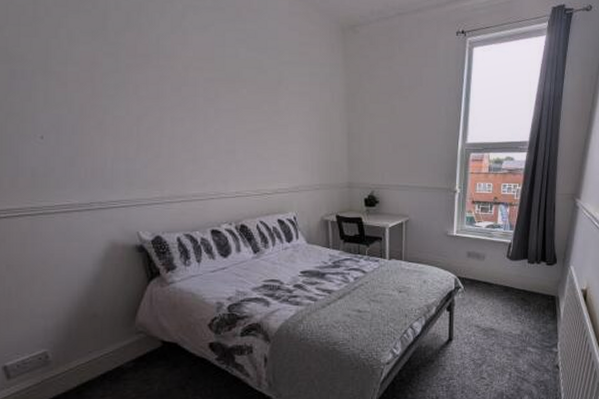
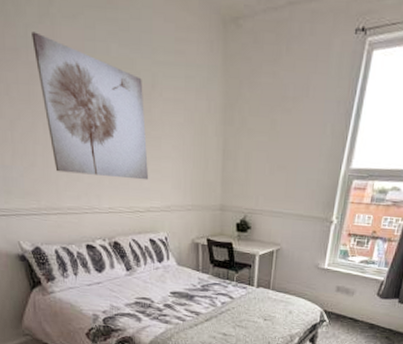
wall art: none [164,40,277,164] -> present [32,31,149,180]

